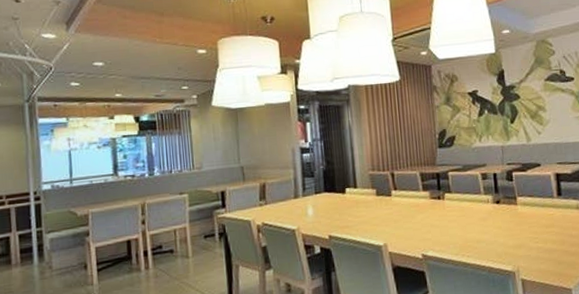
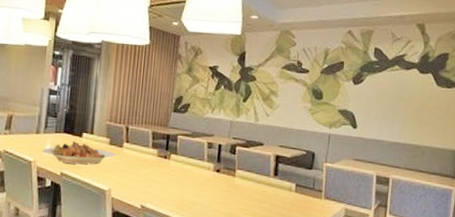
salad: none [304,198,386,225] -> present [42,140,116,165]

